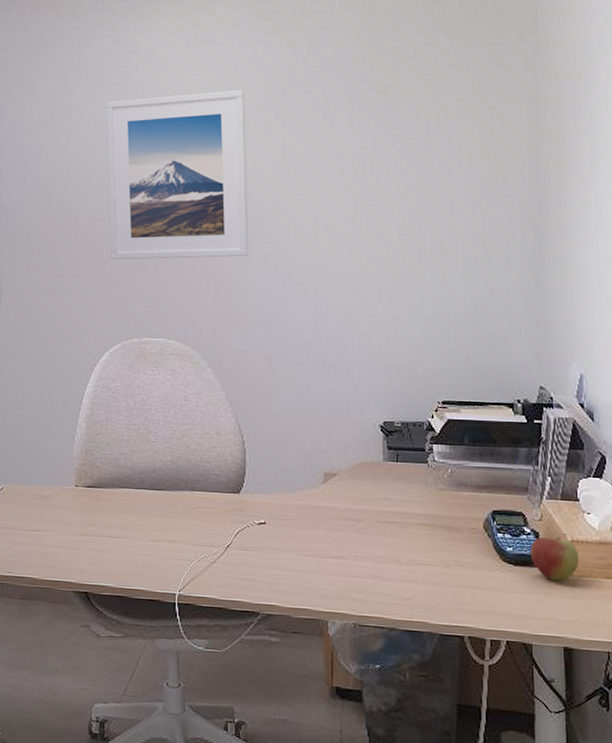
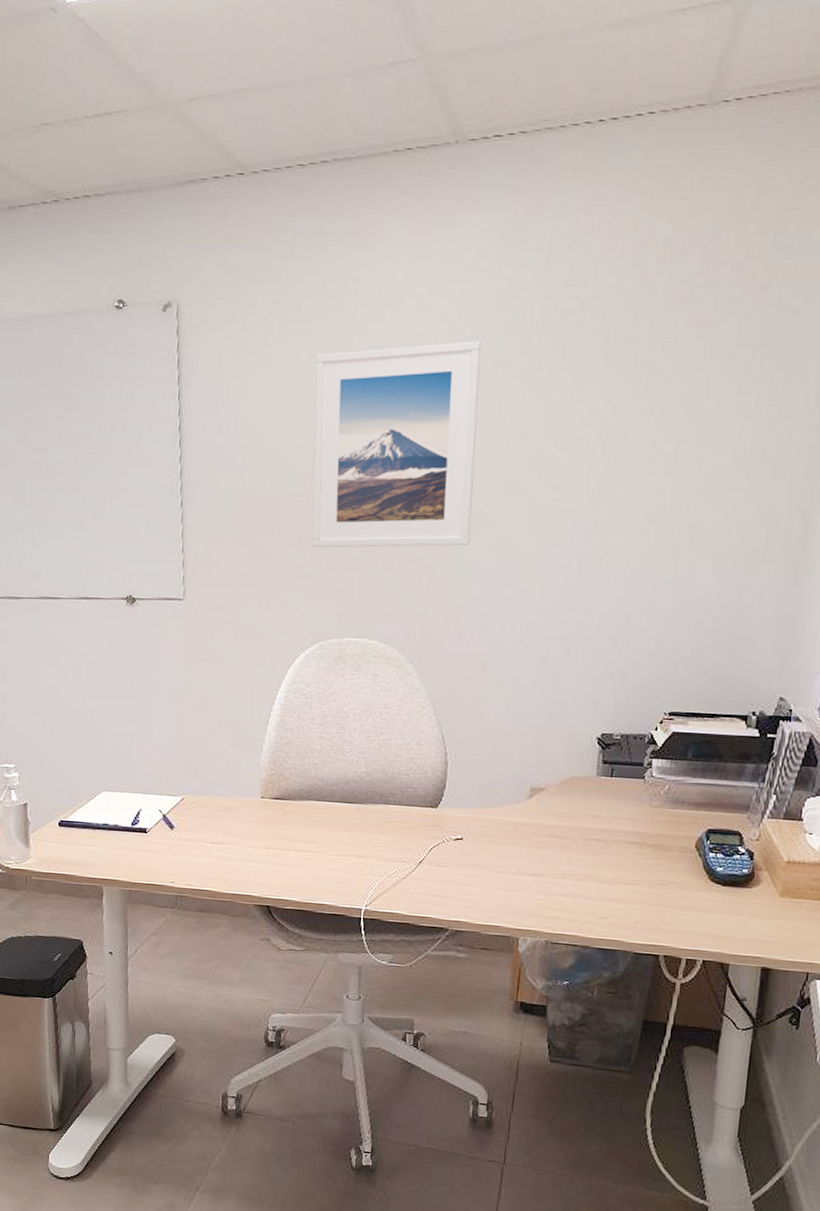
apple: present [530,533,580,581] -> none [741,854,794,902]

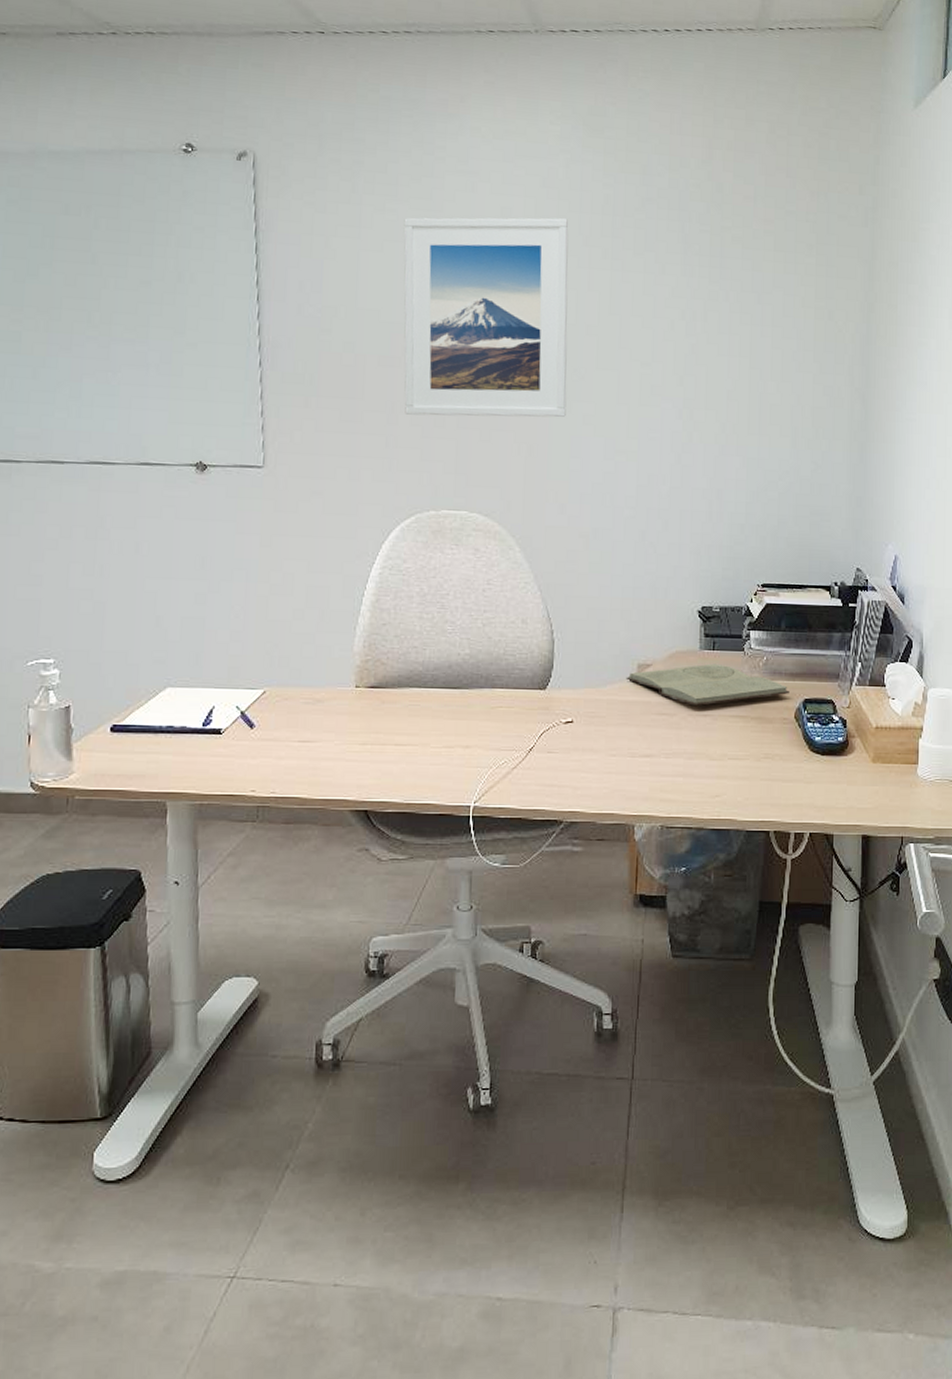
book: none [517,790,692,831] -> present [625,663,789,706]

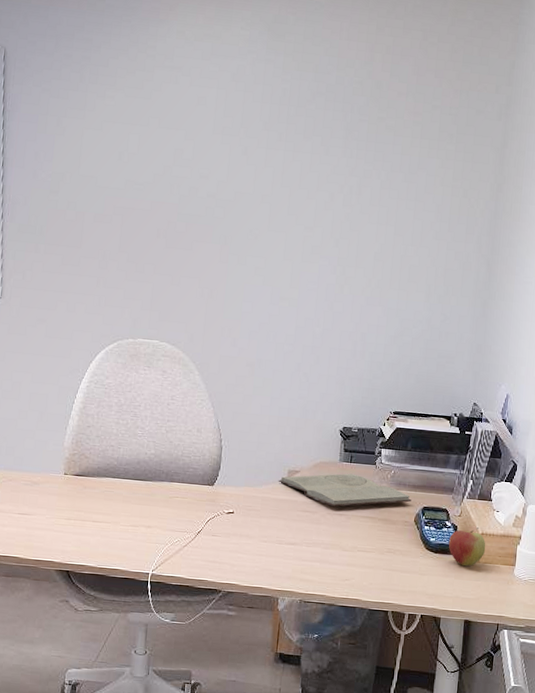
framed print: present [403,217,569,418] -> none [113,103,252,269]
apple: none [837,720,882,769] -> present [448,527,486,567]

